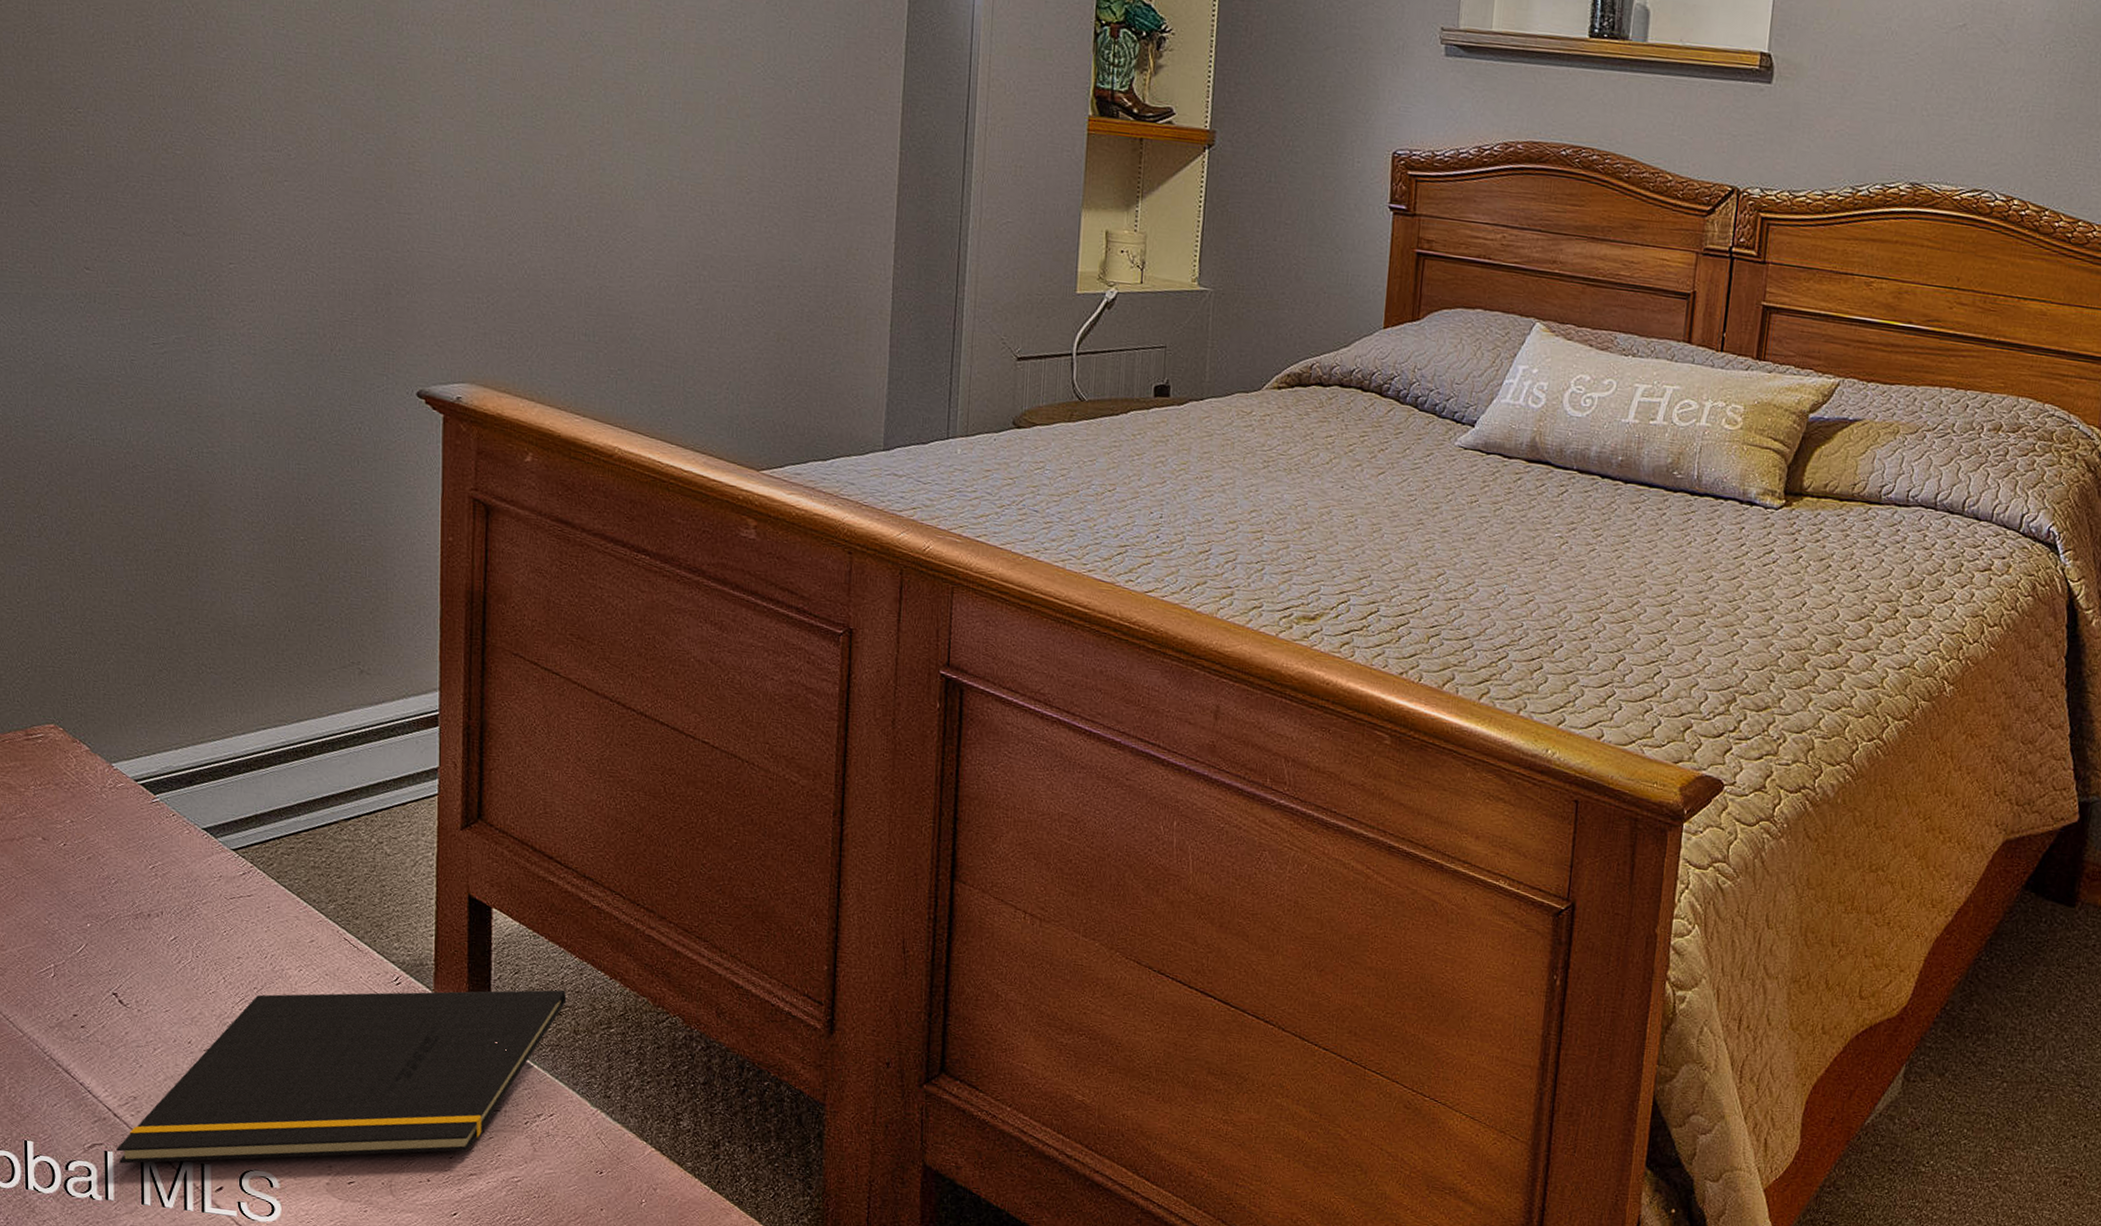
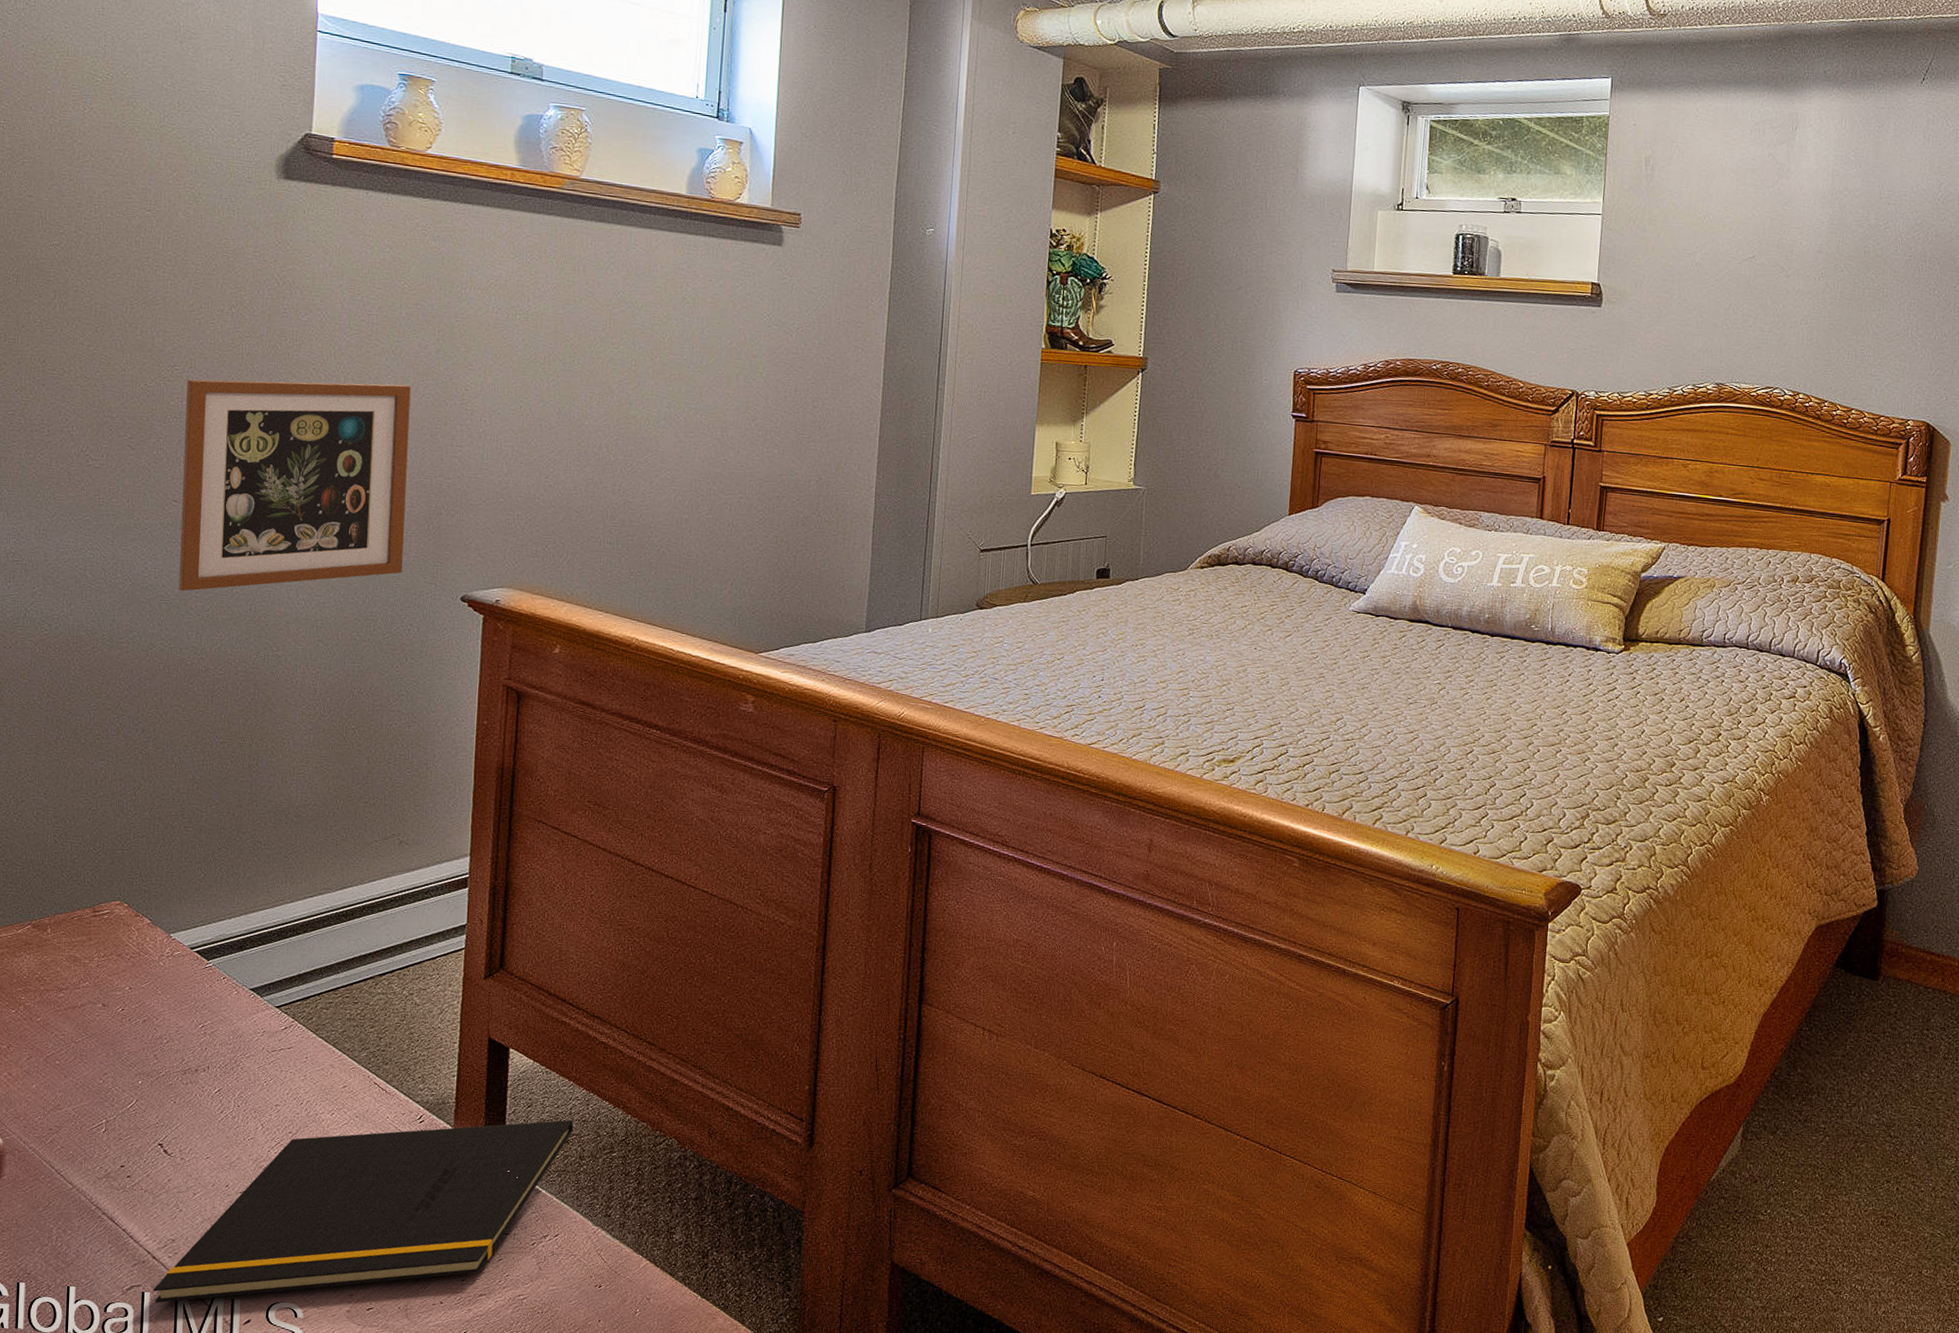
picture frame: none [93,124,349,375] -> present [178,379,411,591]

